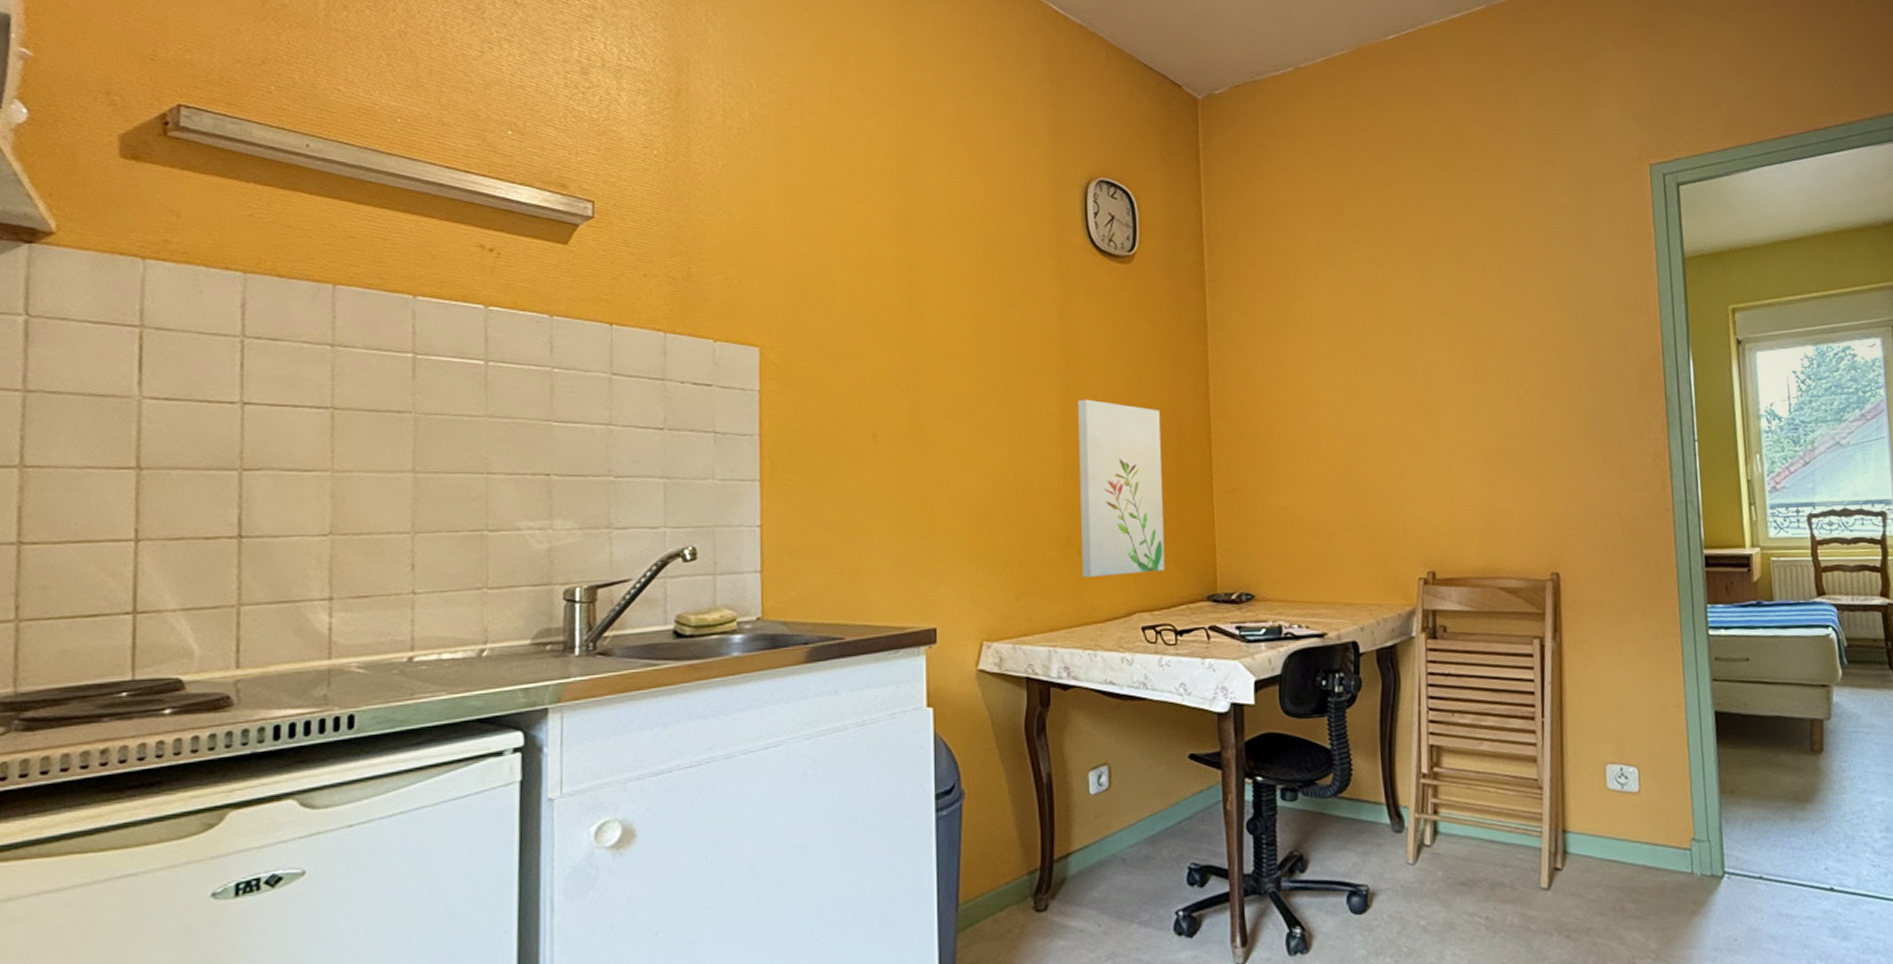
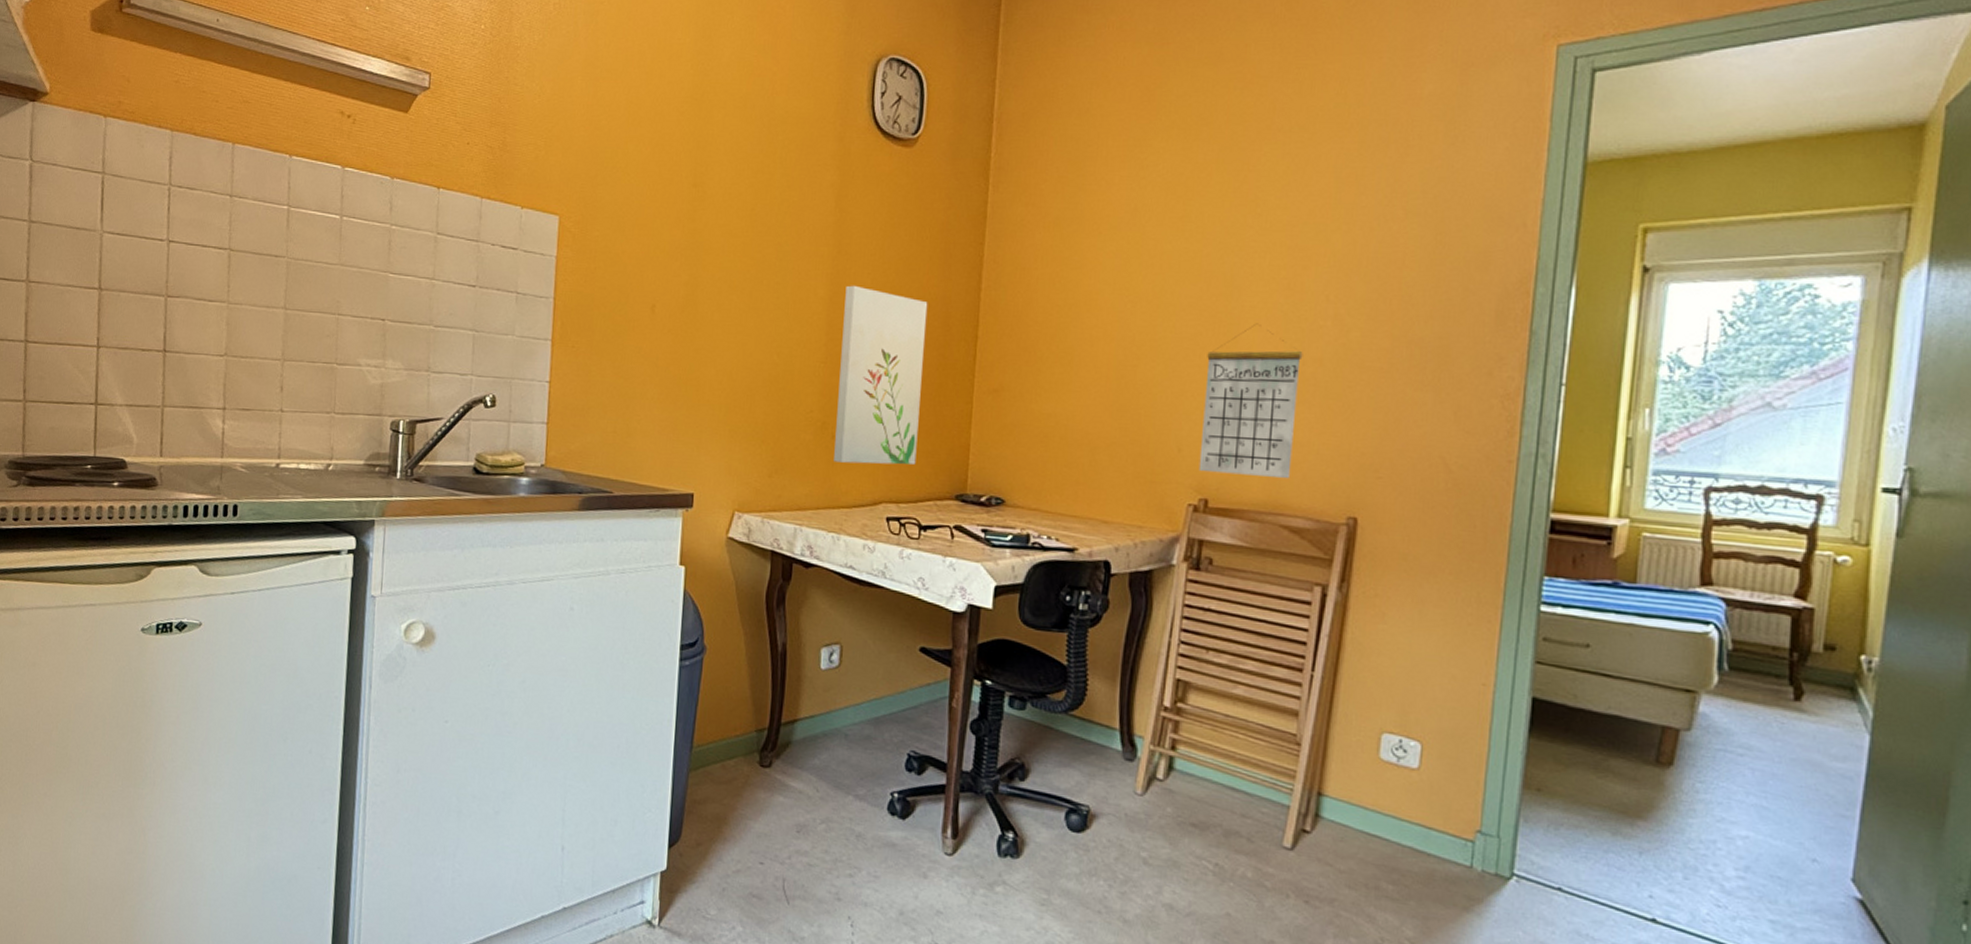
calendar: none [1417,408,1501,547] -> present [1198,323,1303,479]

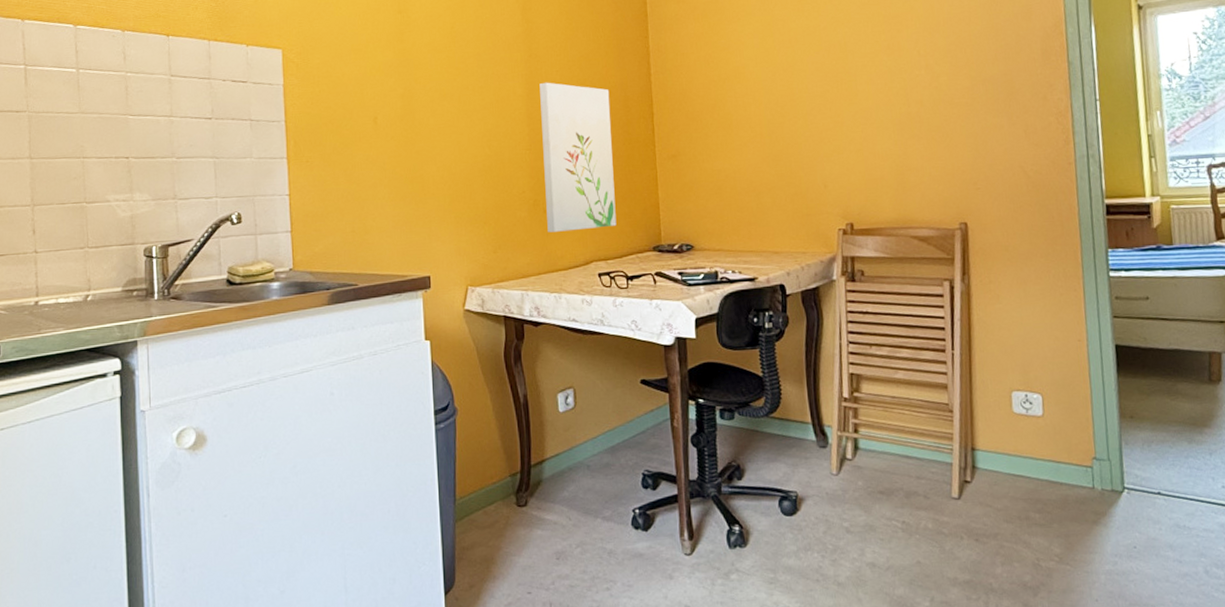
calendar: present [1198,323,1303,479] -> none [835,78,913,202]

